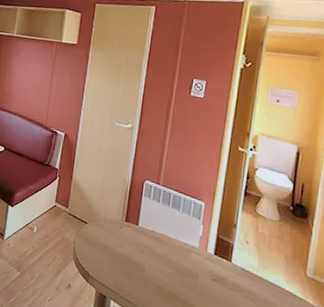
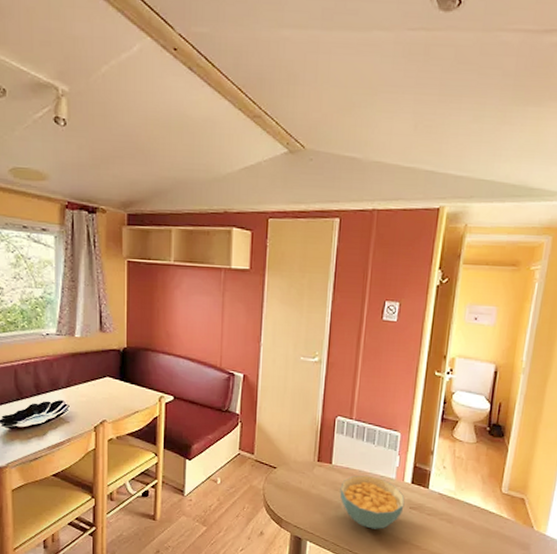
cereal bowl: none [144,239,208,298] -> present [340,475,405,529]

